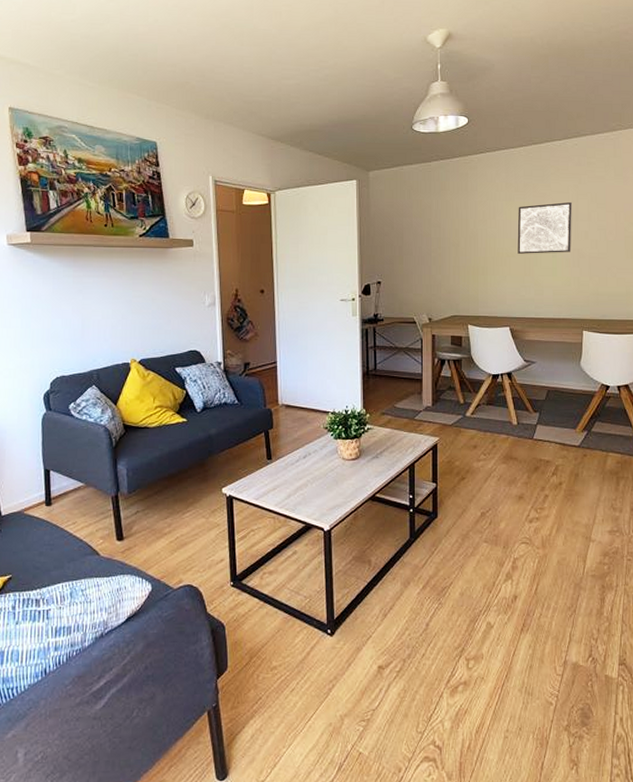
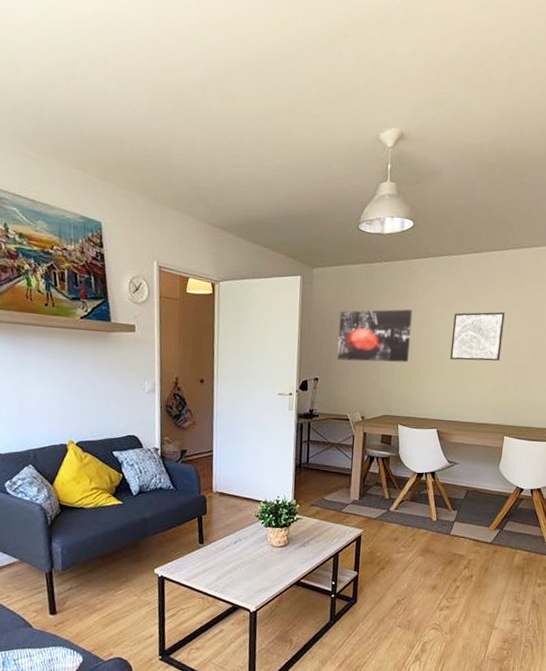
wall art: none [399,205,475,262] -> present [337,309,413,363]

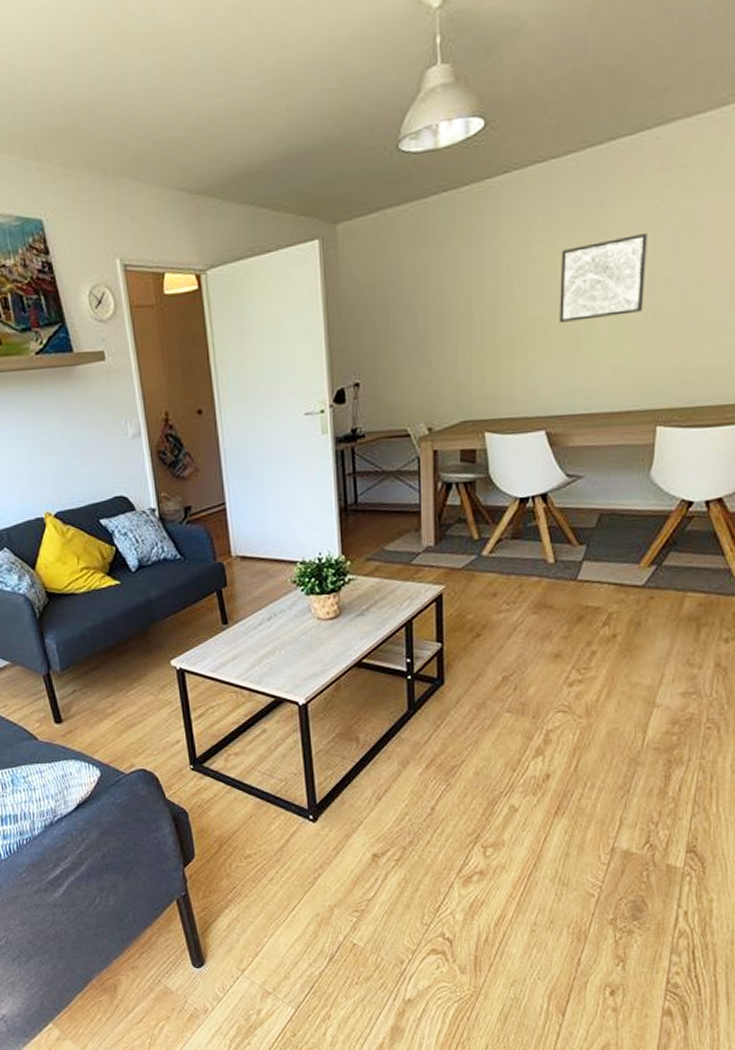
wall art: present [337,309,413,363] -> none [382,256,494,352]

